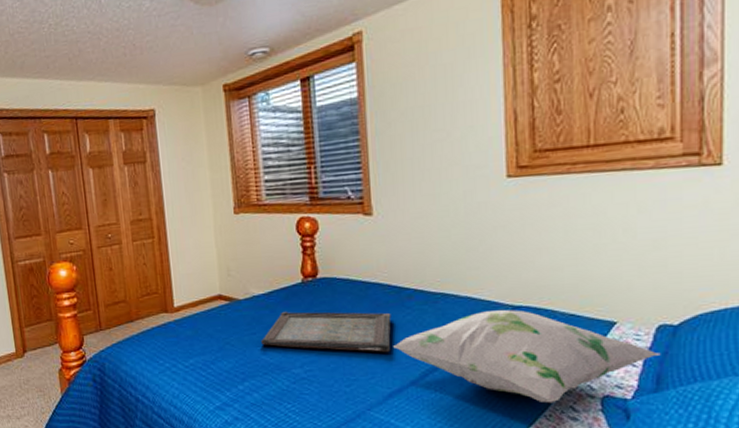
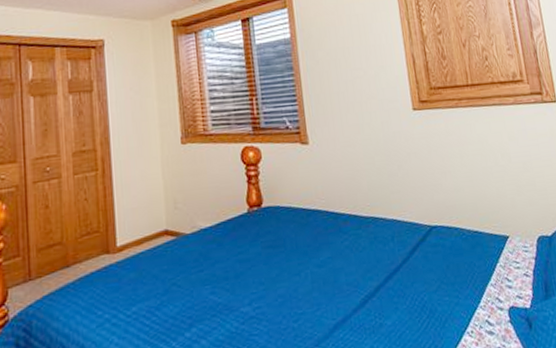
serving tray: present [261,312,392,353] -> none [209,239,332,284]
decorative pillow: present [393,310,661,403] -> none [335,229,544,320]

